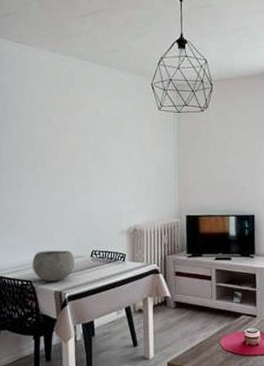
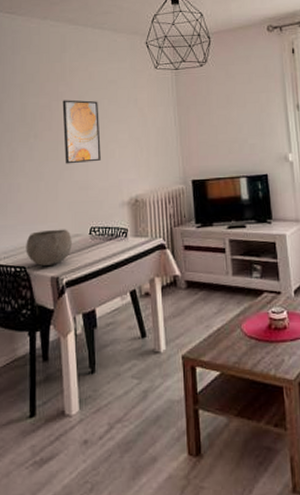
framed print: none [69,132,104,193] -> present [62,99,101,164]

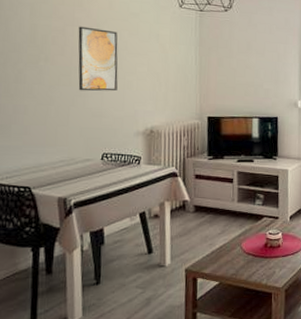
bowl: present [26,229,72,266] -> none [31,153,82,187]

